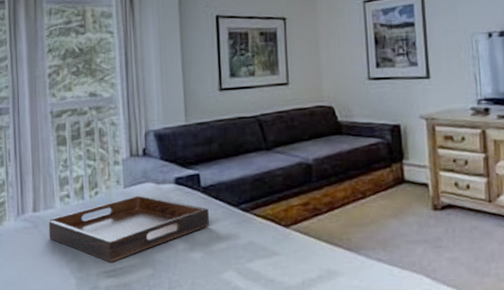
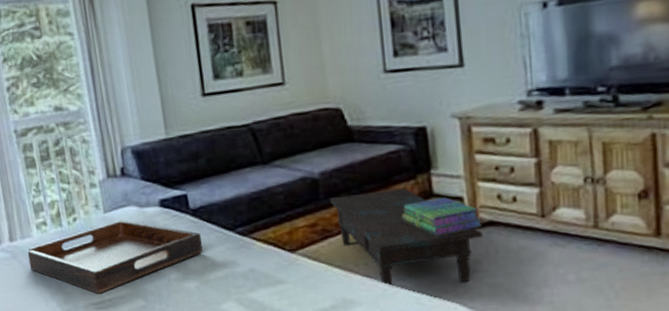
coffee table: none [320,175,443,258] -> present [329,188,483,285]
stack of books: none [379,183,443,216] -> present [401,197,482,236]

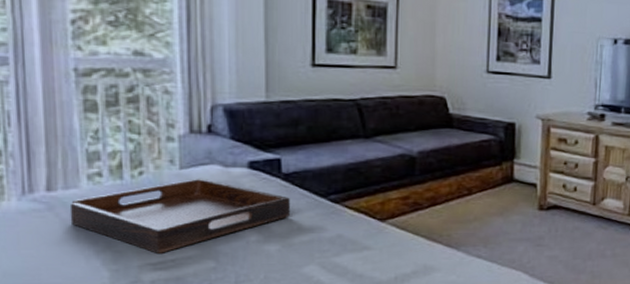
coffee table: present [329,188,483,285] -> none [423,172,548,254]
stack of books: present [401,197,482,236] -> none [485,182,549,214]

